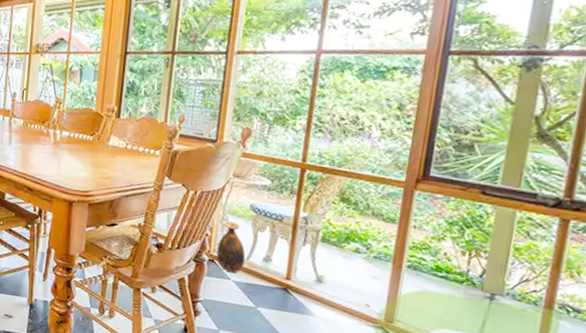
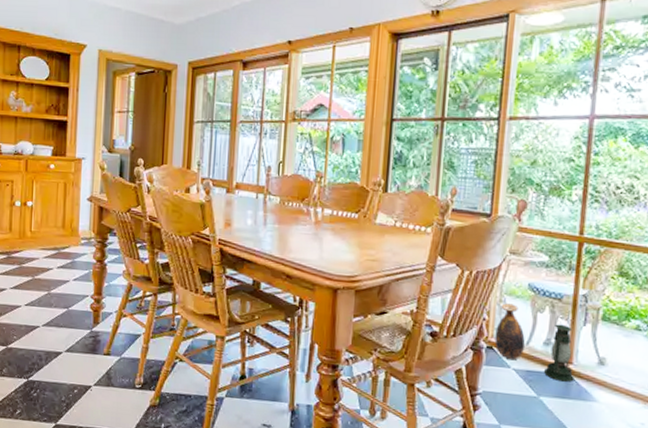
lantern: none [263,239,292,297] -> present [544,320,574,383]

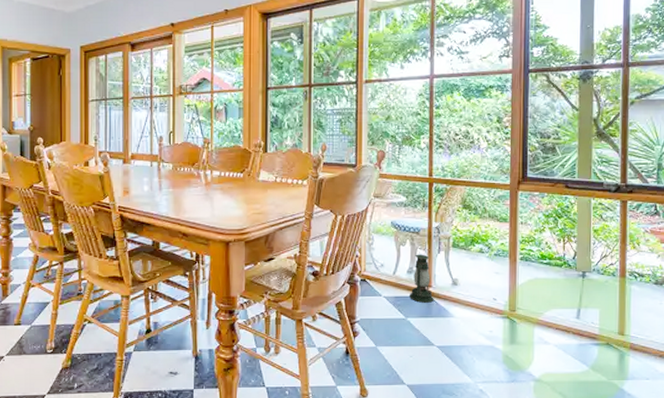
vase: present [494,303,525,359] -> none [367,240,392,288]

